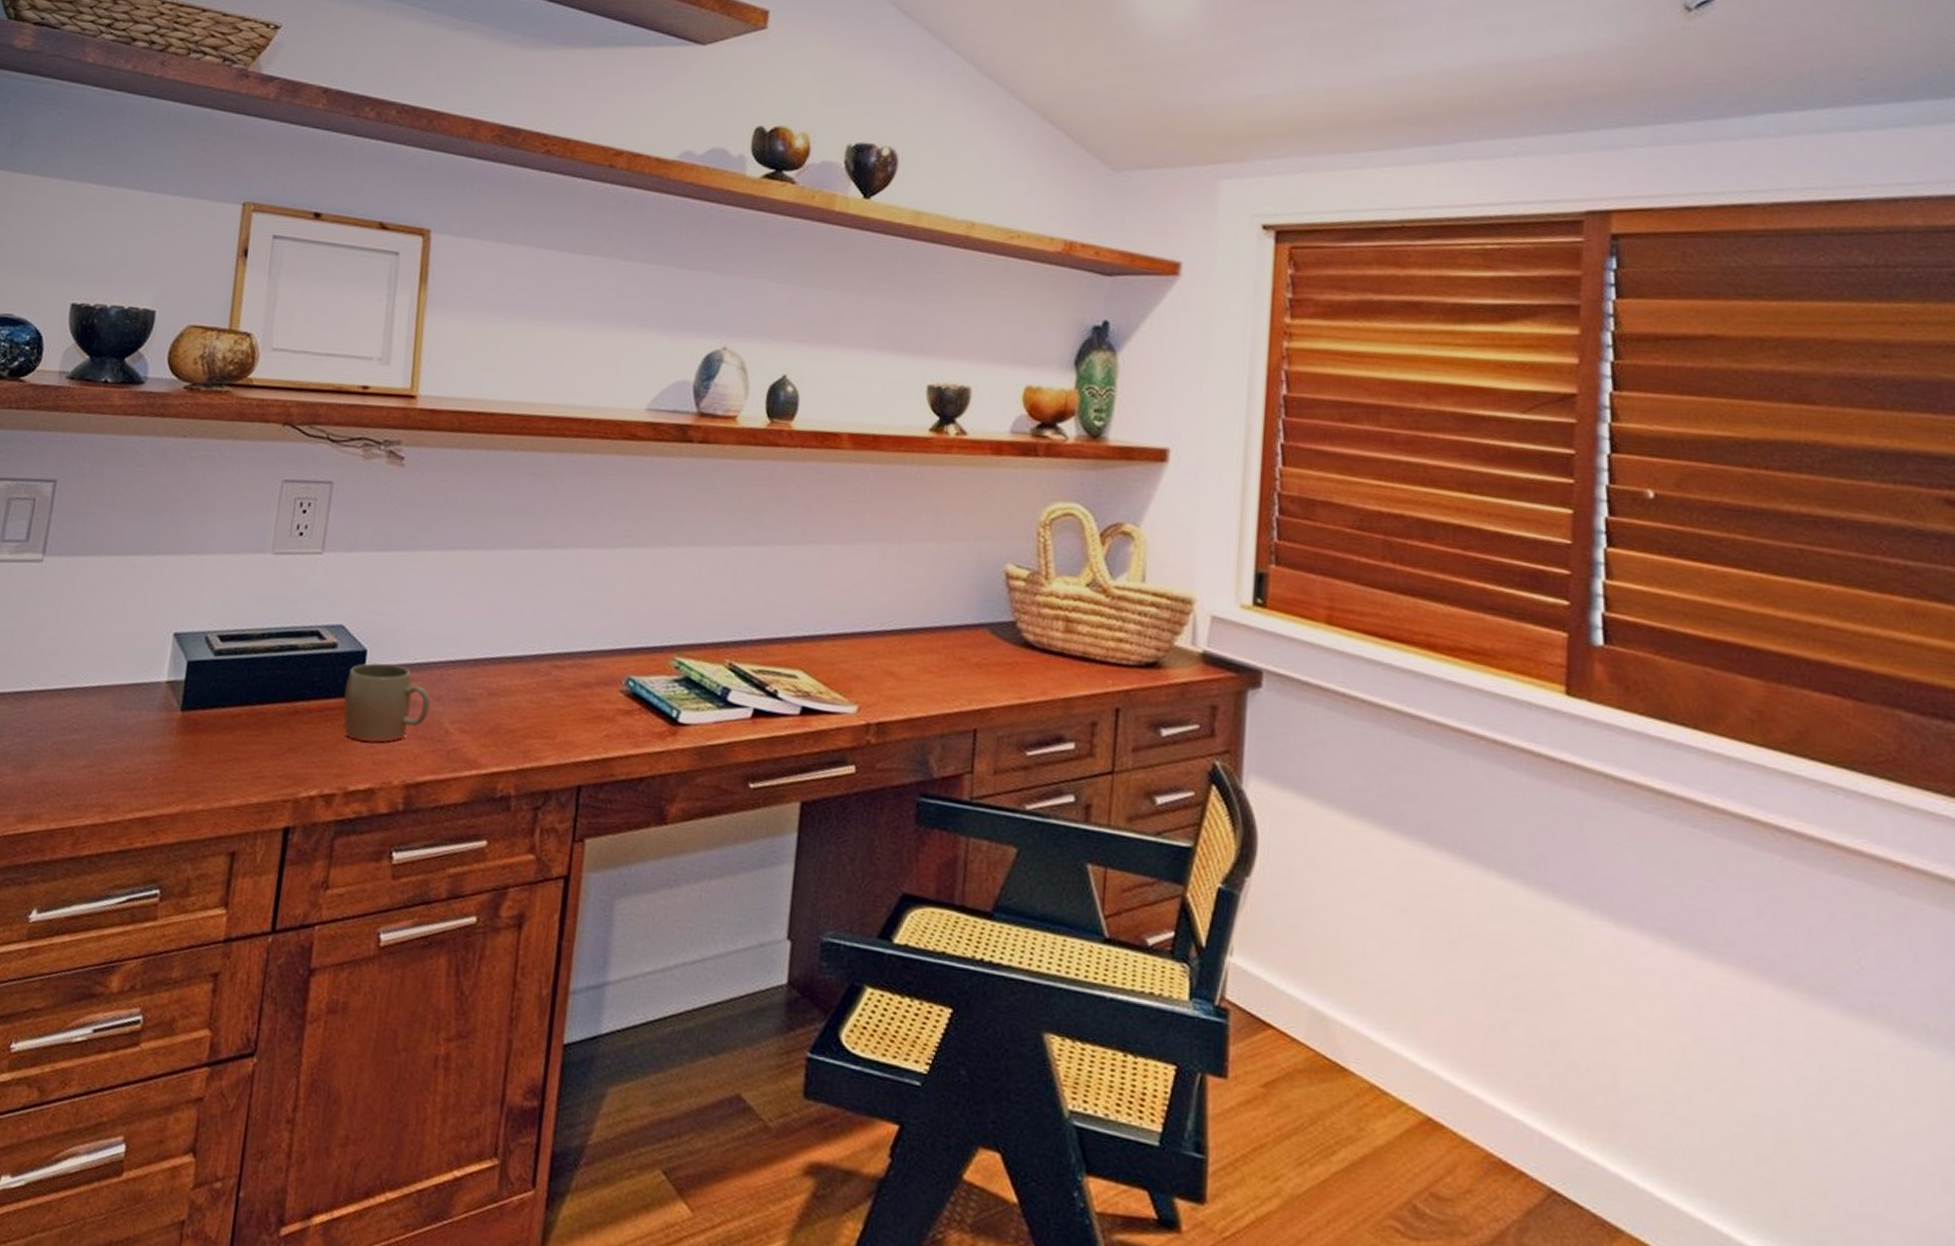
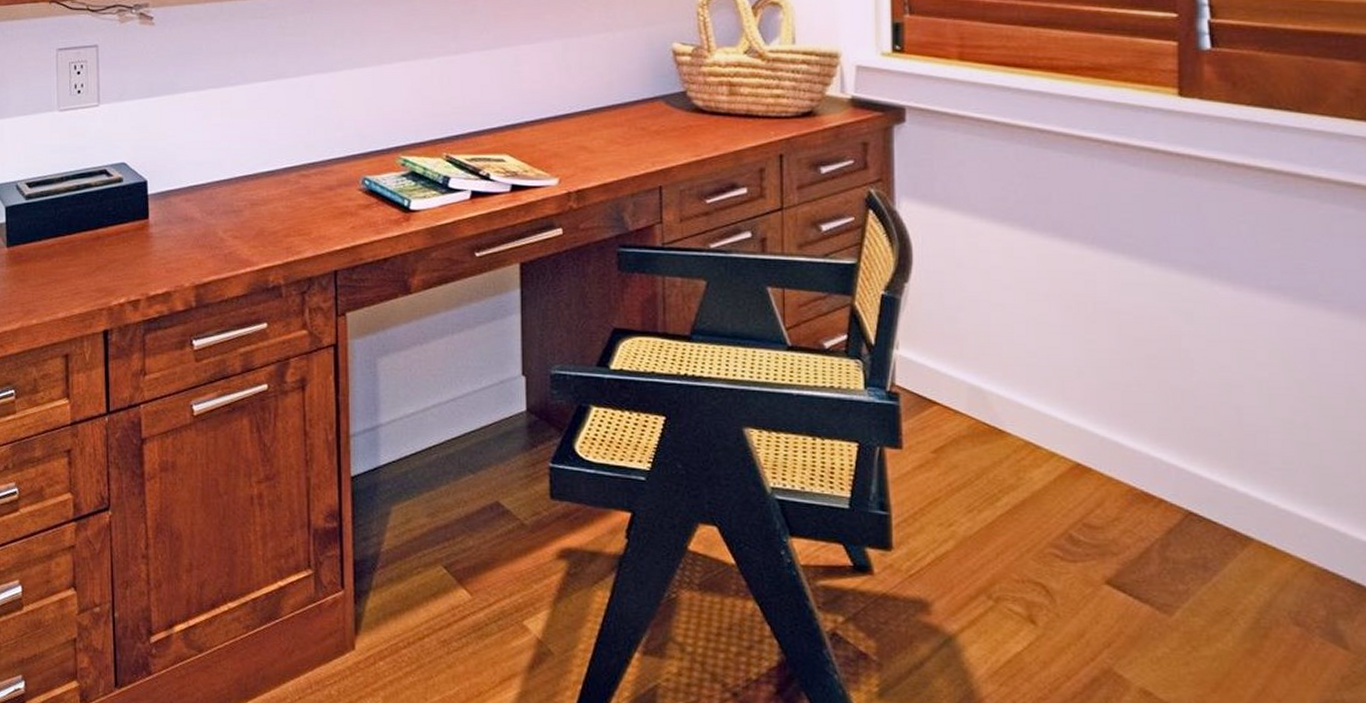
mug: present [343,663,430,743] -> none [134,190,205,256]

